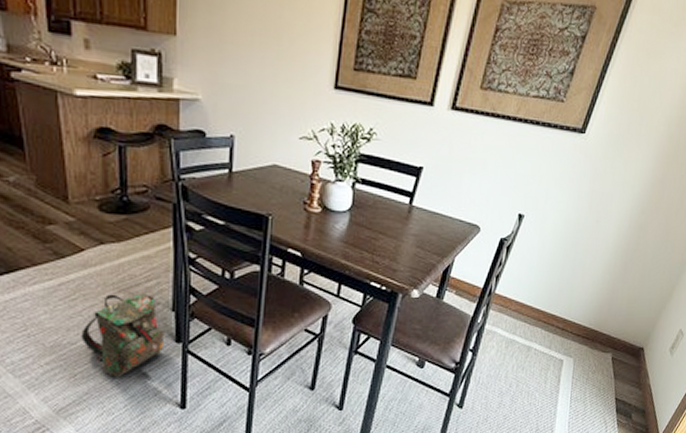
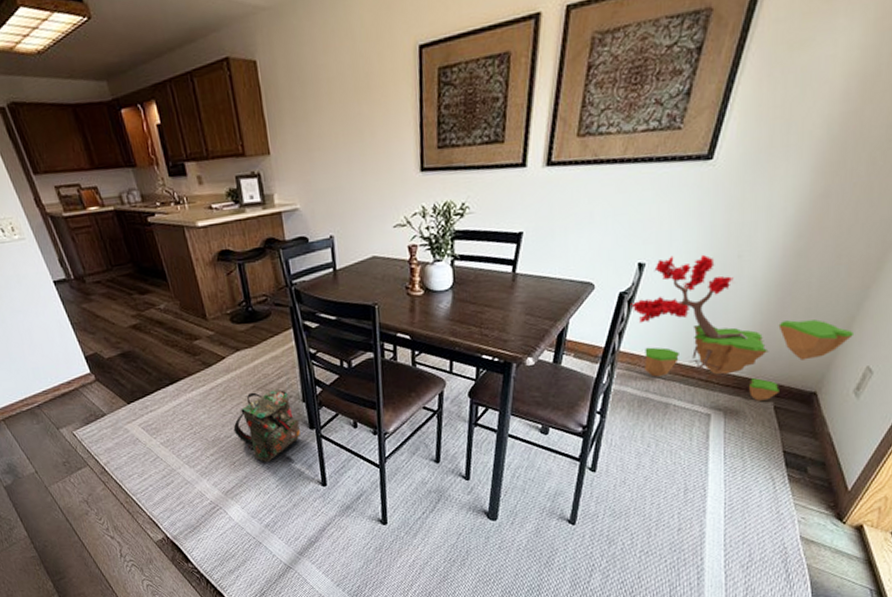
potted tree: none [508,212,673,351] -> present [629,254,853,401]

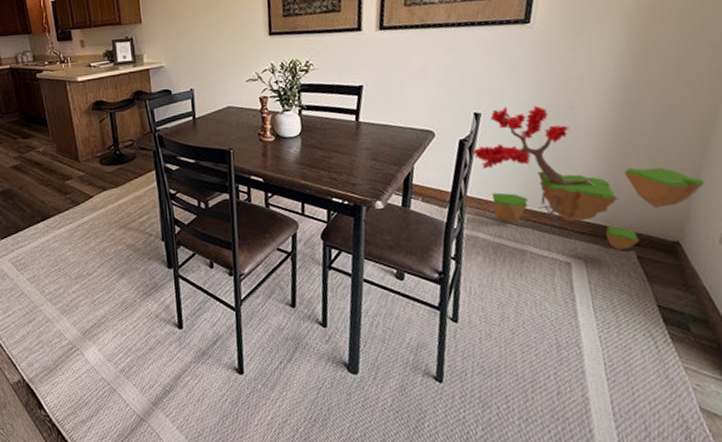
backpack: present [233,389,300,463] -> none [96,227,158,302]

